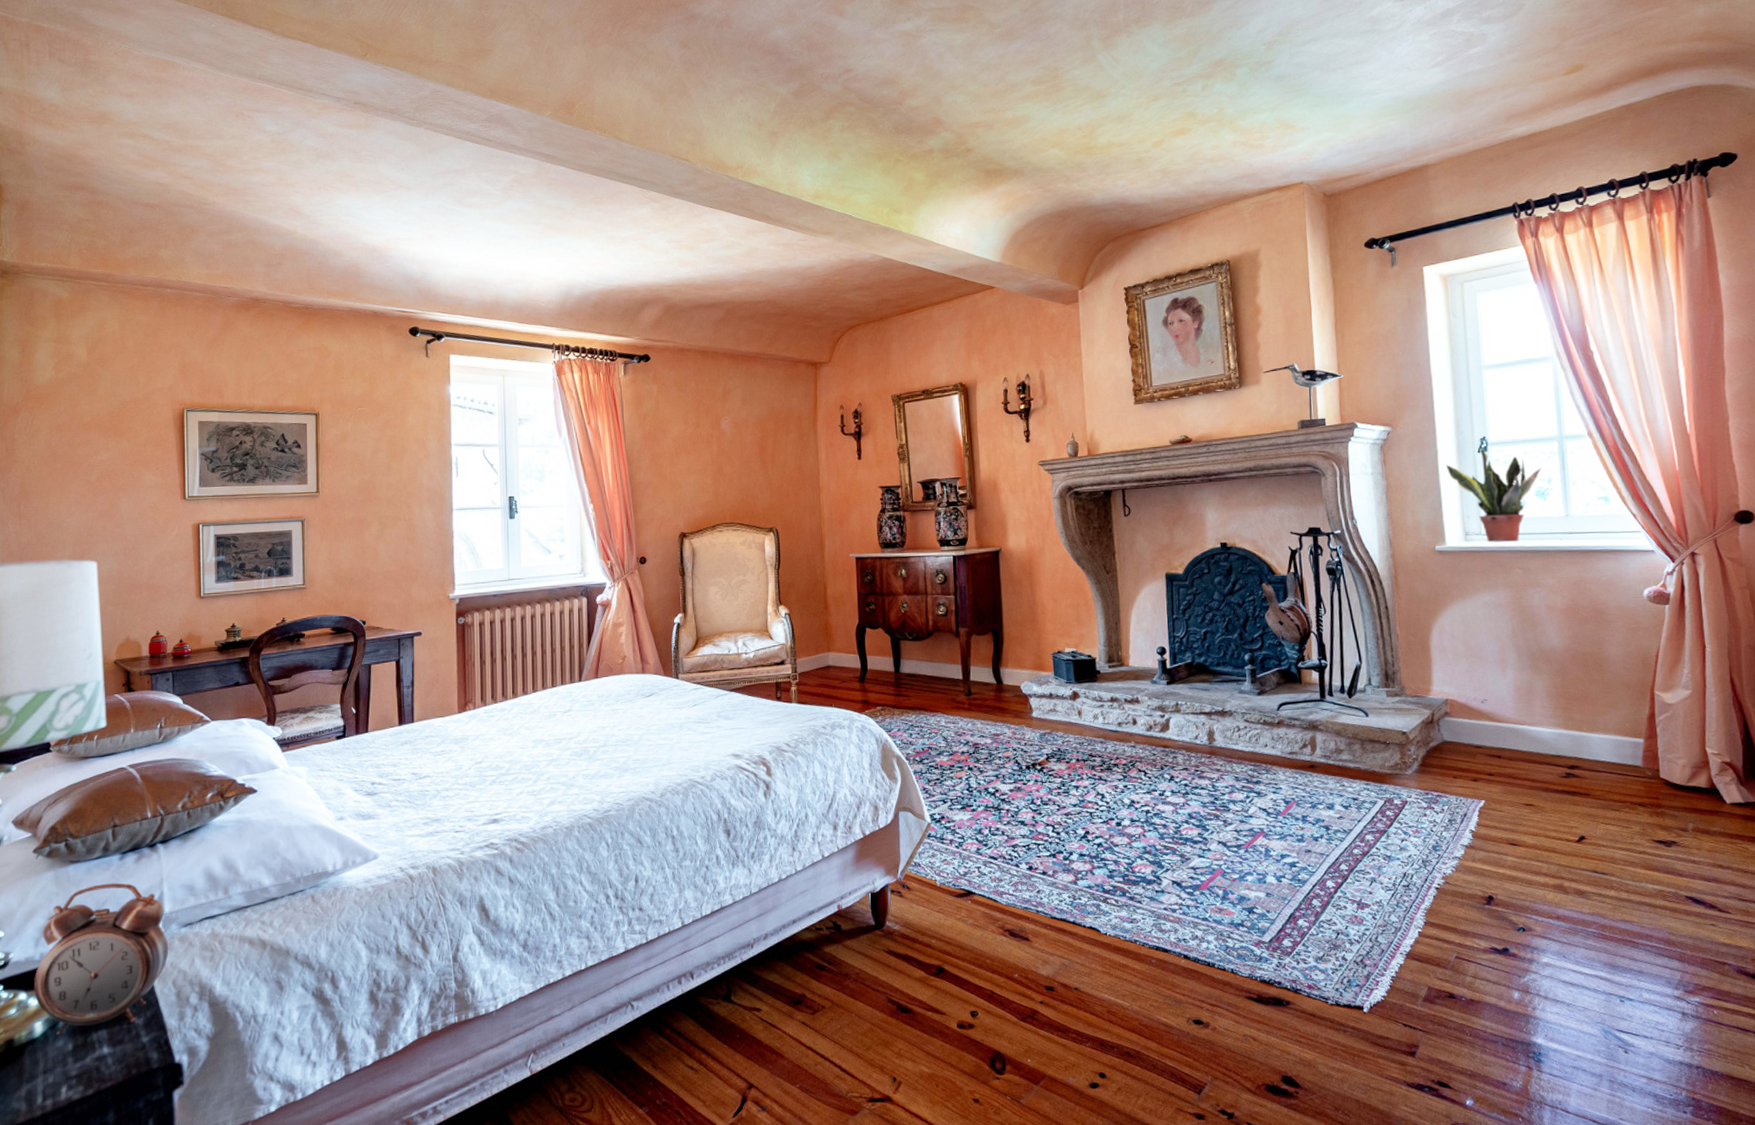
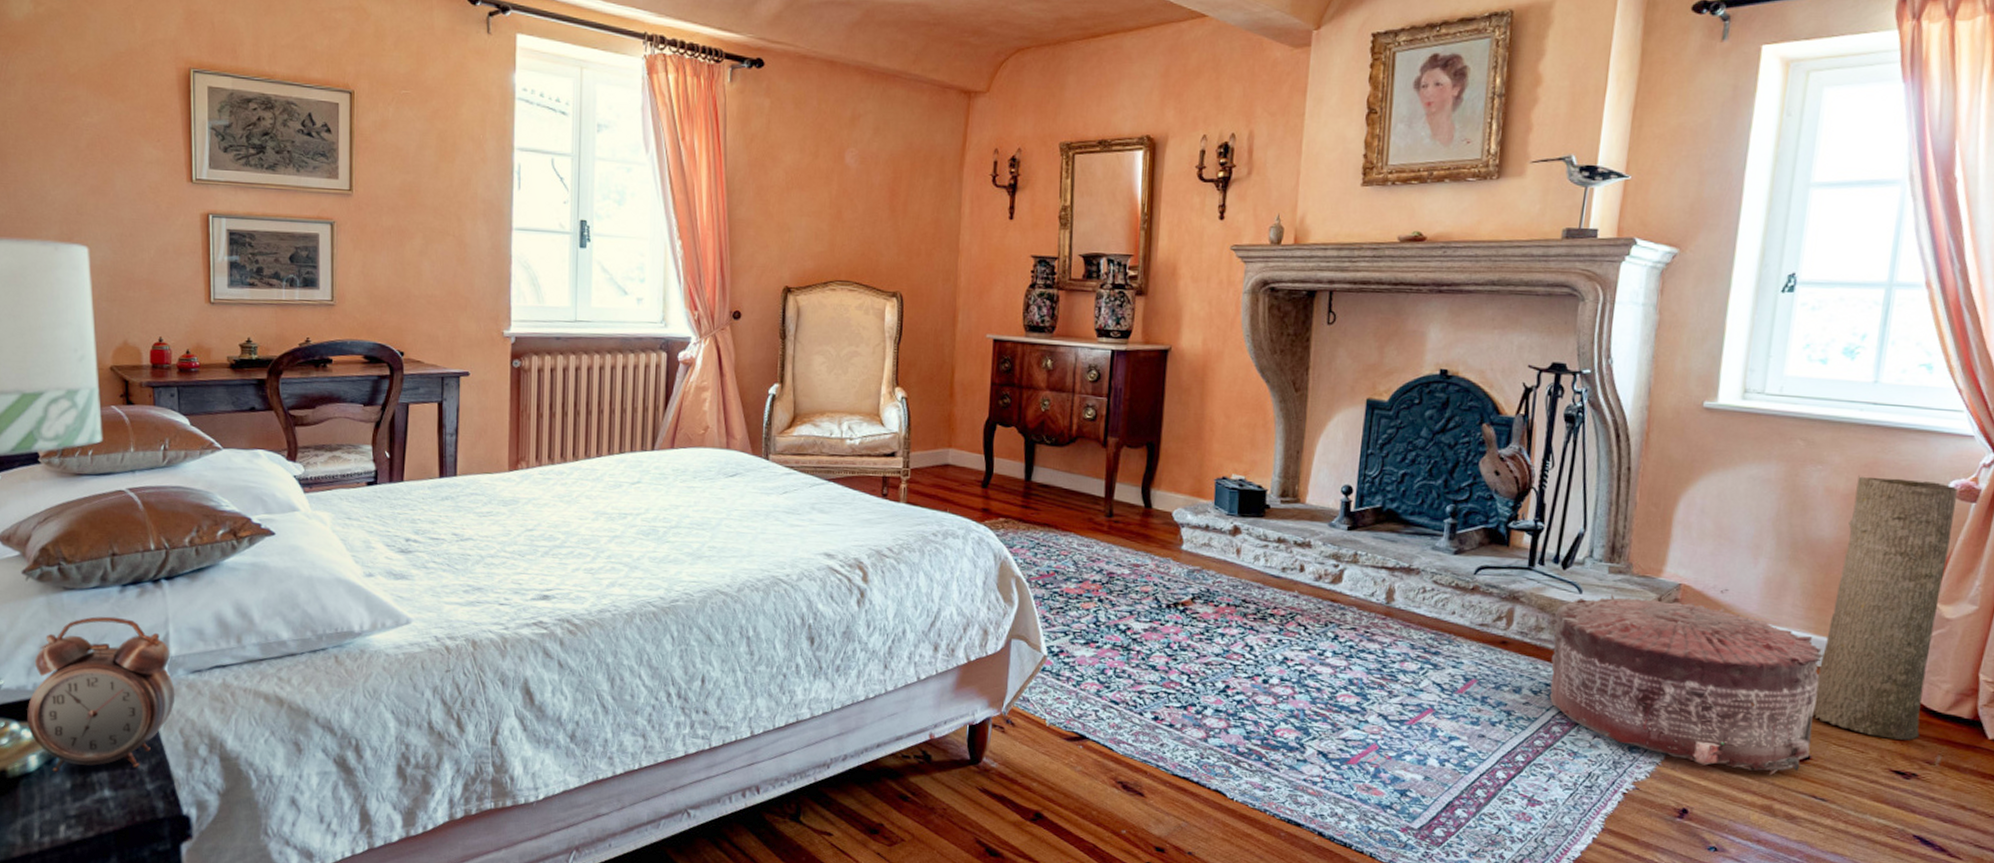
pouf: none [1349,714,1584,858] -> present [1549,594,1823,776]
potted plant: present [1446,447,1542,543] -> none [1738,286,1858,407]
decorative log: none [1570,591,1670,813] -> present [1811,474,1958,740]

